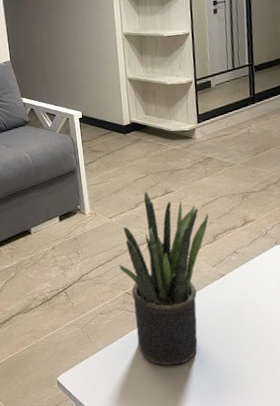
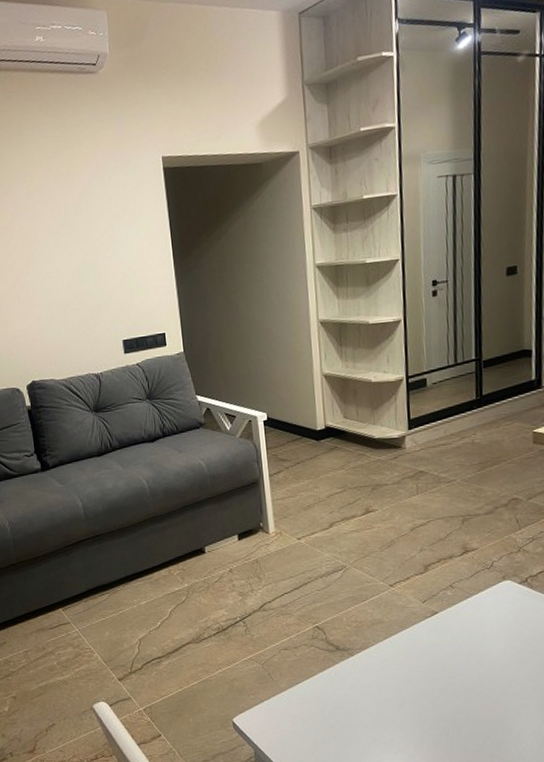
potted plant: present [119,190,209,366] -> none [308,508,420,715]

